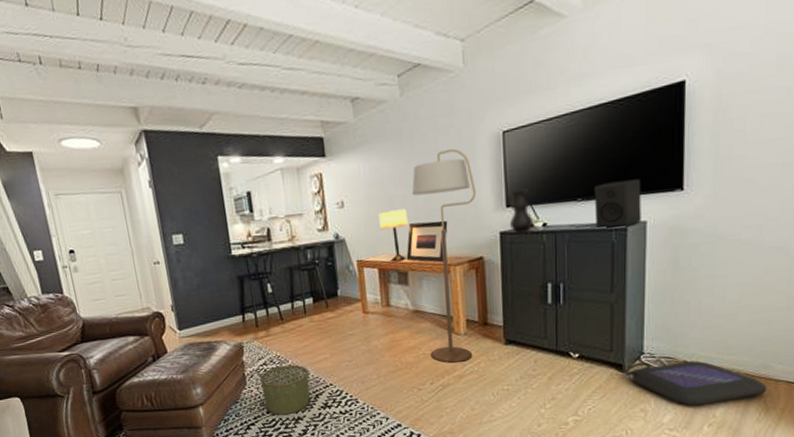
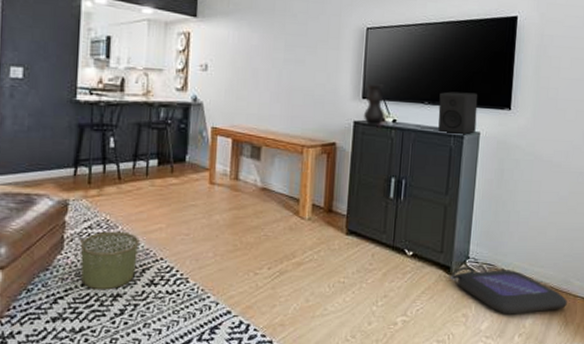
table lamp: present [378,208,408,262] -> none [240,82,269,135]
picture frame: present [406,220,448,263] -> none [262,99,307,142]
floor lamp: present [412,148,477,363] -> none [272,33,337,248]

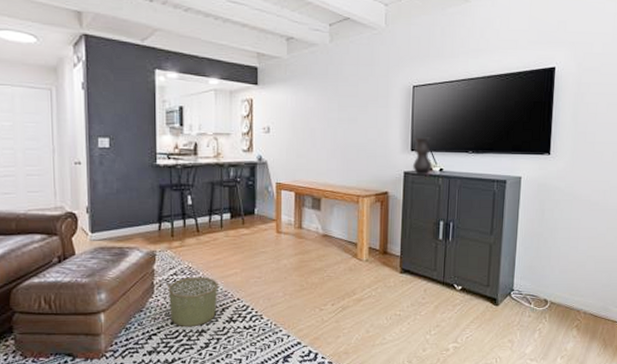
speaker: present [438,91,478,135] -> none [482,140,519,180]
pet bed: present [449,267,568,315] -> none [496,298,606,339]

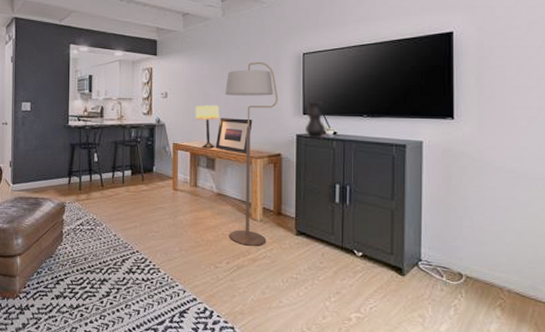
basket: present [168,276,220,327] -> none [75,228,121,276]
table lamp: none [300,141,326,188] -> present [195,105,219,149]
picture frame: none [321,155,360,193] -> present [215,118,253,154]
floor lamp: none [332,94,387,286] -> present [225,61,279,246]

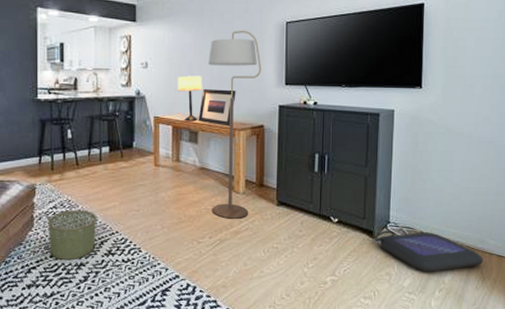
basket: none [75,228,121,276] -> present [47,209,99,261]
vase: present [304,101,326,139] -> none [287,71,307,109]
pet bed: none [402,269,537,319] -> present [373,231,483,272]

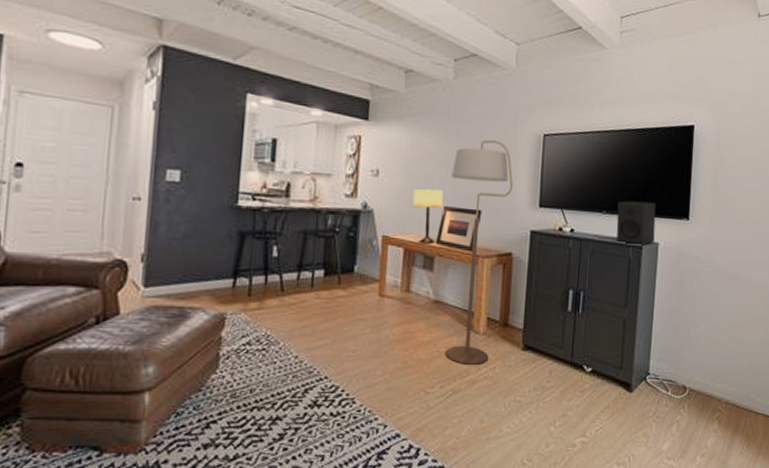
basket: present [47,209,99,261] -> none [237,347,304,413]
speaker: none [355,74,391,113] -> present [616,200,656,246]
pet bed: present [373,231,483,272] -> none [629,384,749,434]

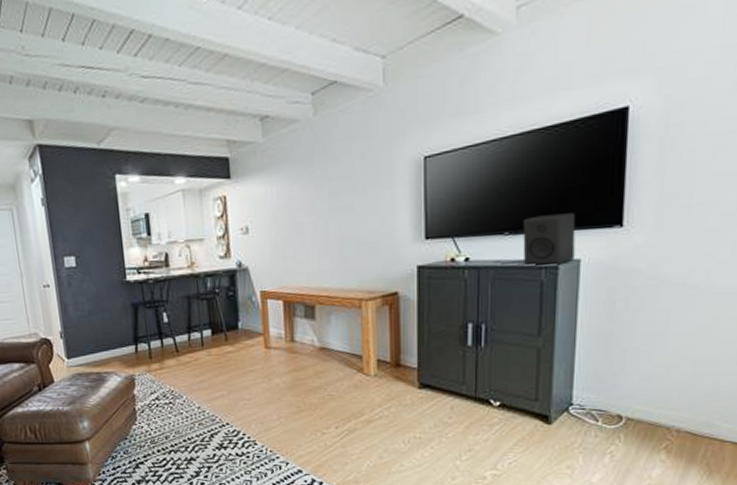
table lamp: present [412,188,443,244] -> none [285,237,317,294]
picture frame: present [435,206,482,252] -> none [314,251,361,297]
floor lamp: present [445,139,514,365] -> none [323,173,393,406]

